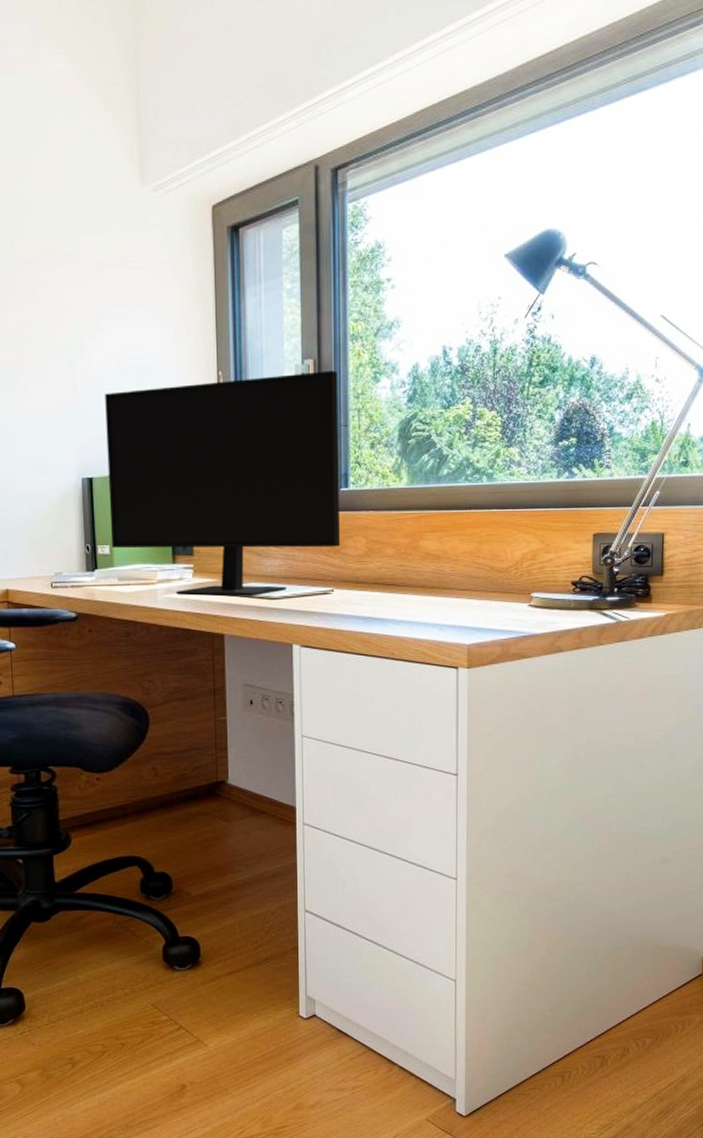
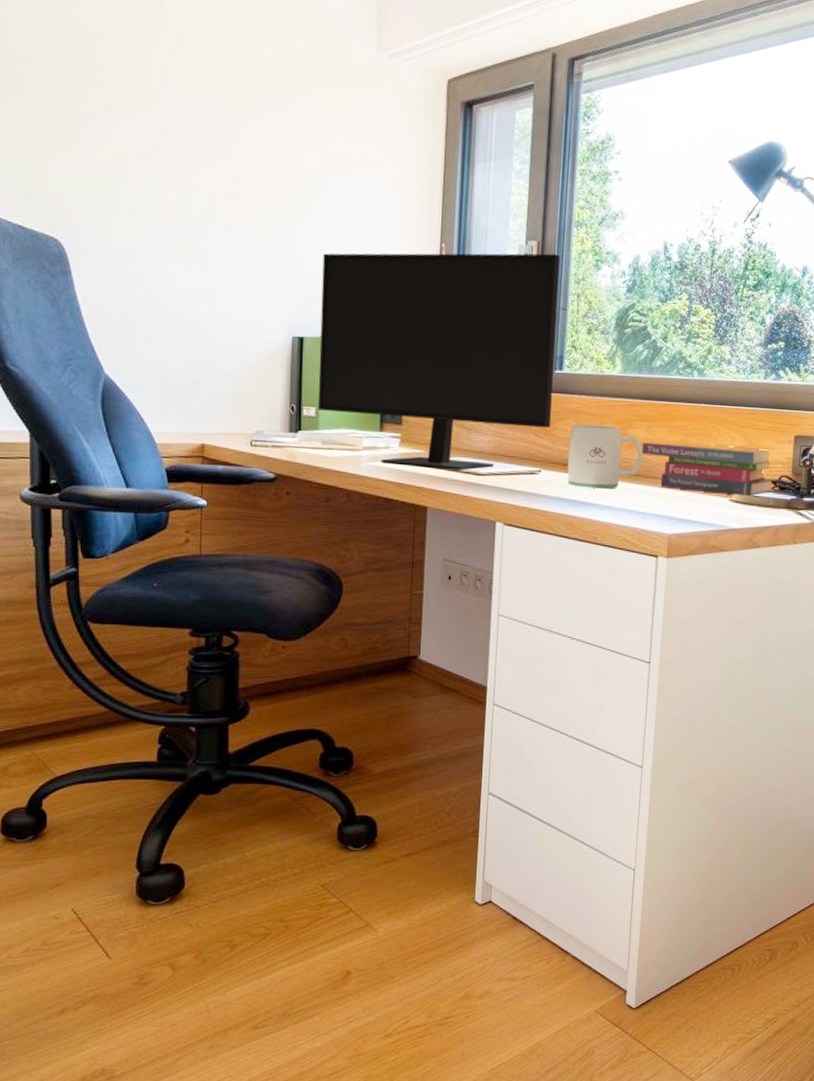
mug: none [359,539,436,604] -> present [567,424,644,489]
books: none [435,549,571,601] -> present [642,441,772,497]

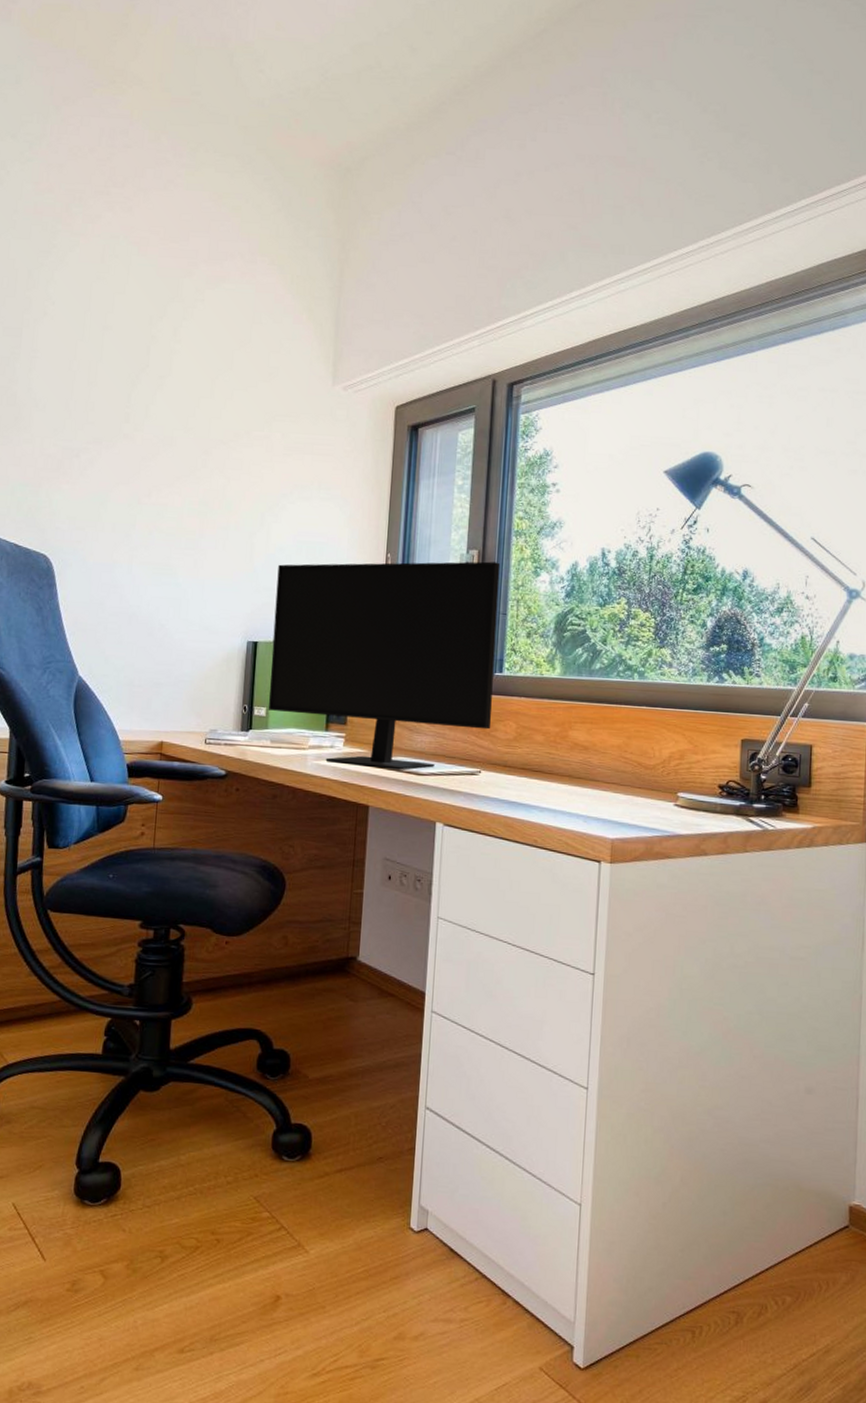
mug: present [567,424,644,489] -> none [507,725,584,791]
books: present [642,441,772,497] -> none [583,743,718,802]

